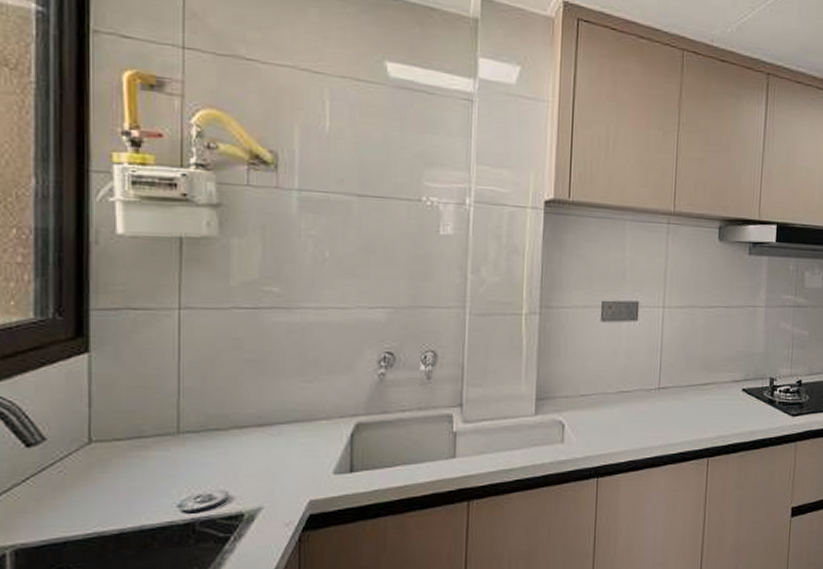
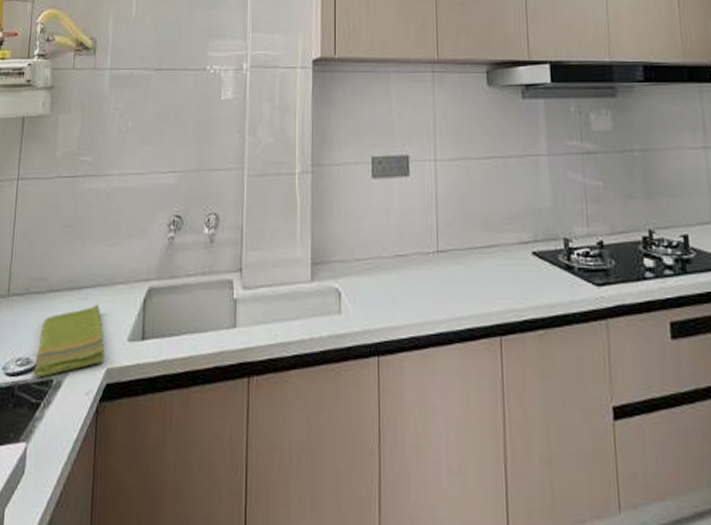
dish towel: none [219,440,306,511] -> present [34,304,105,376]

